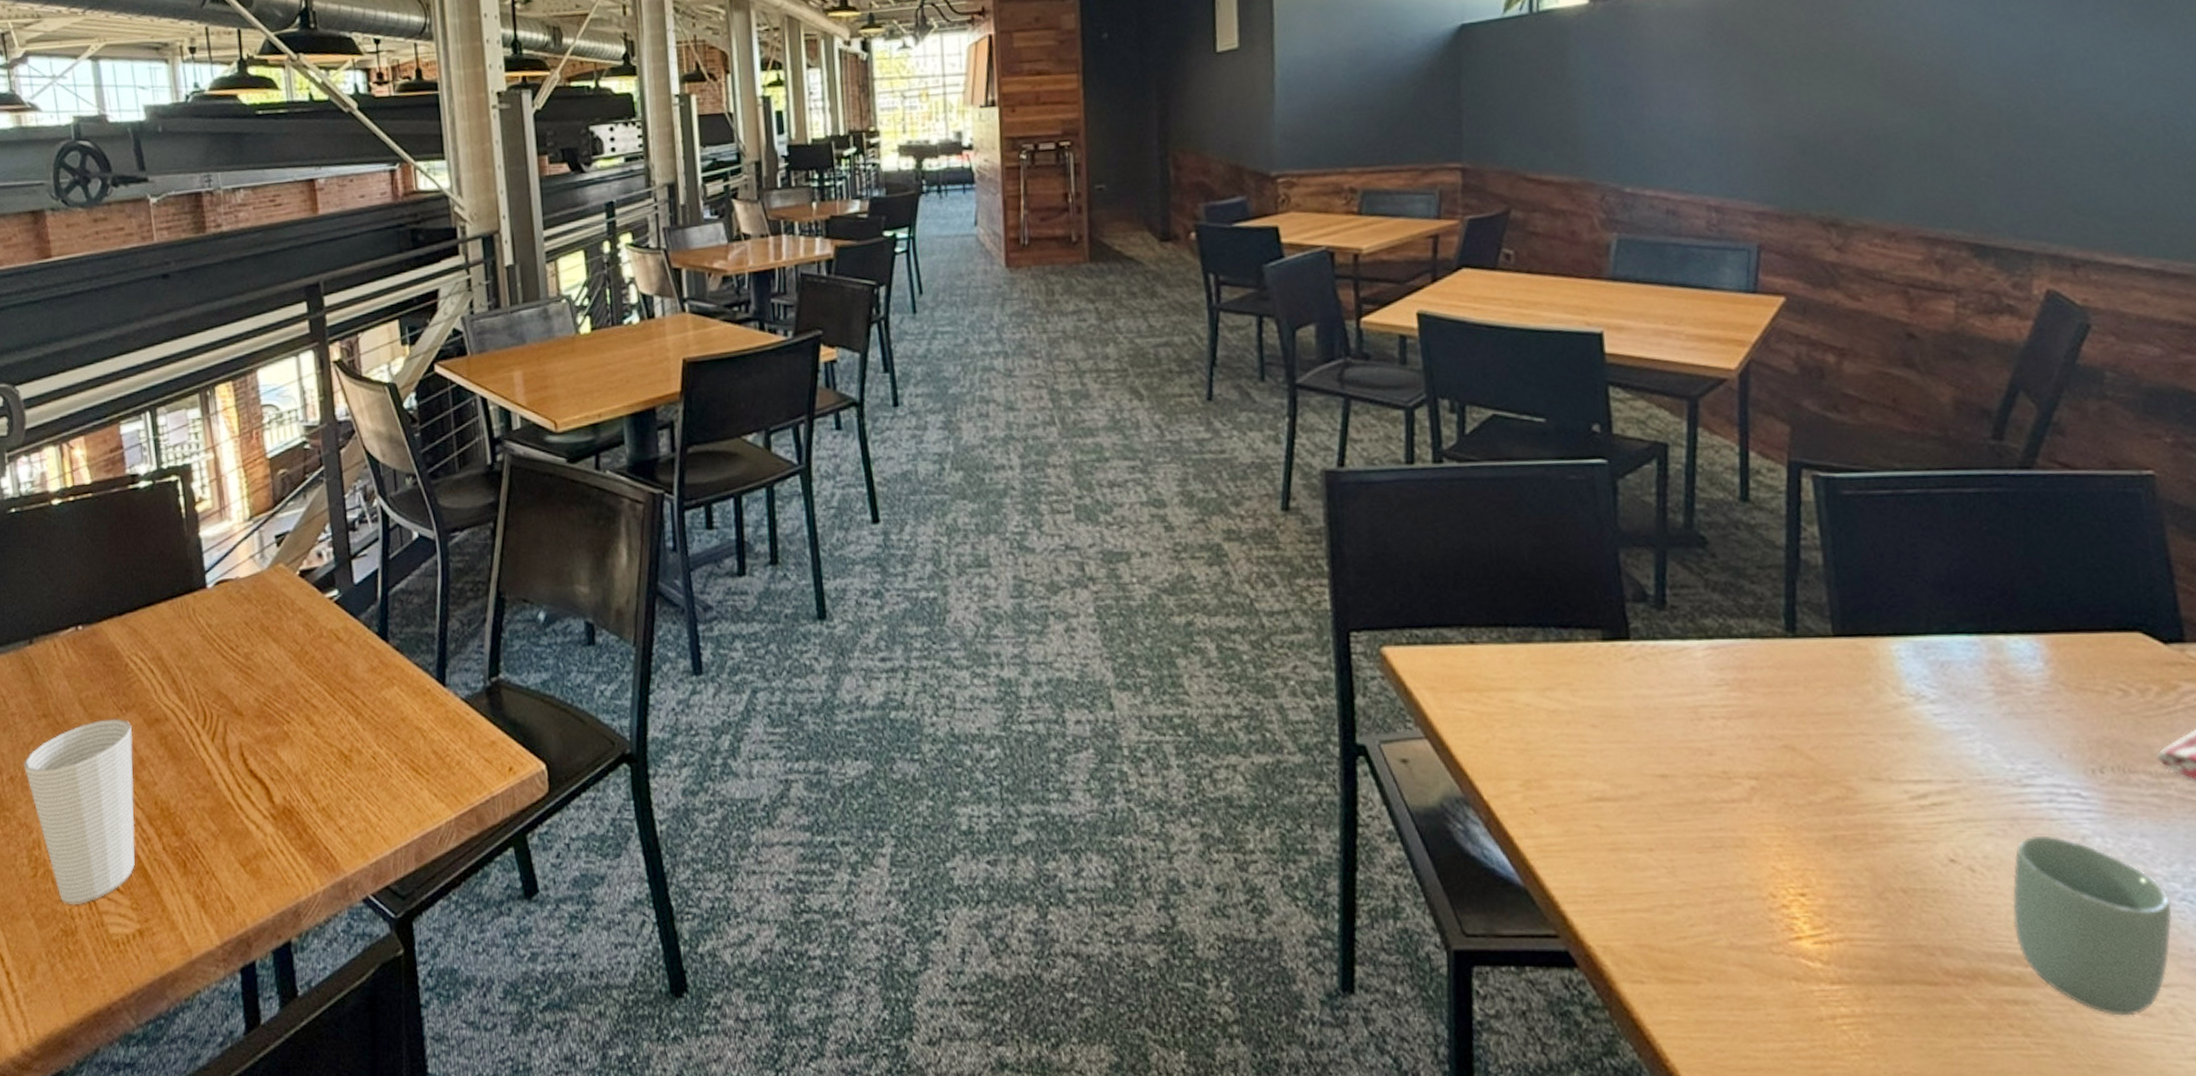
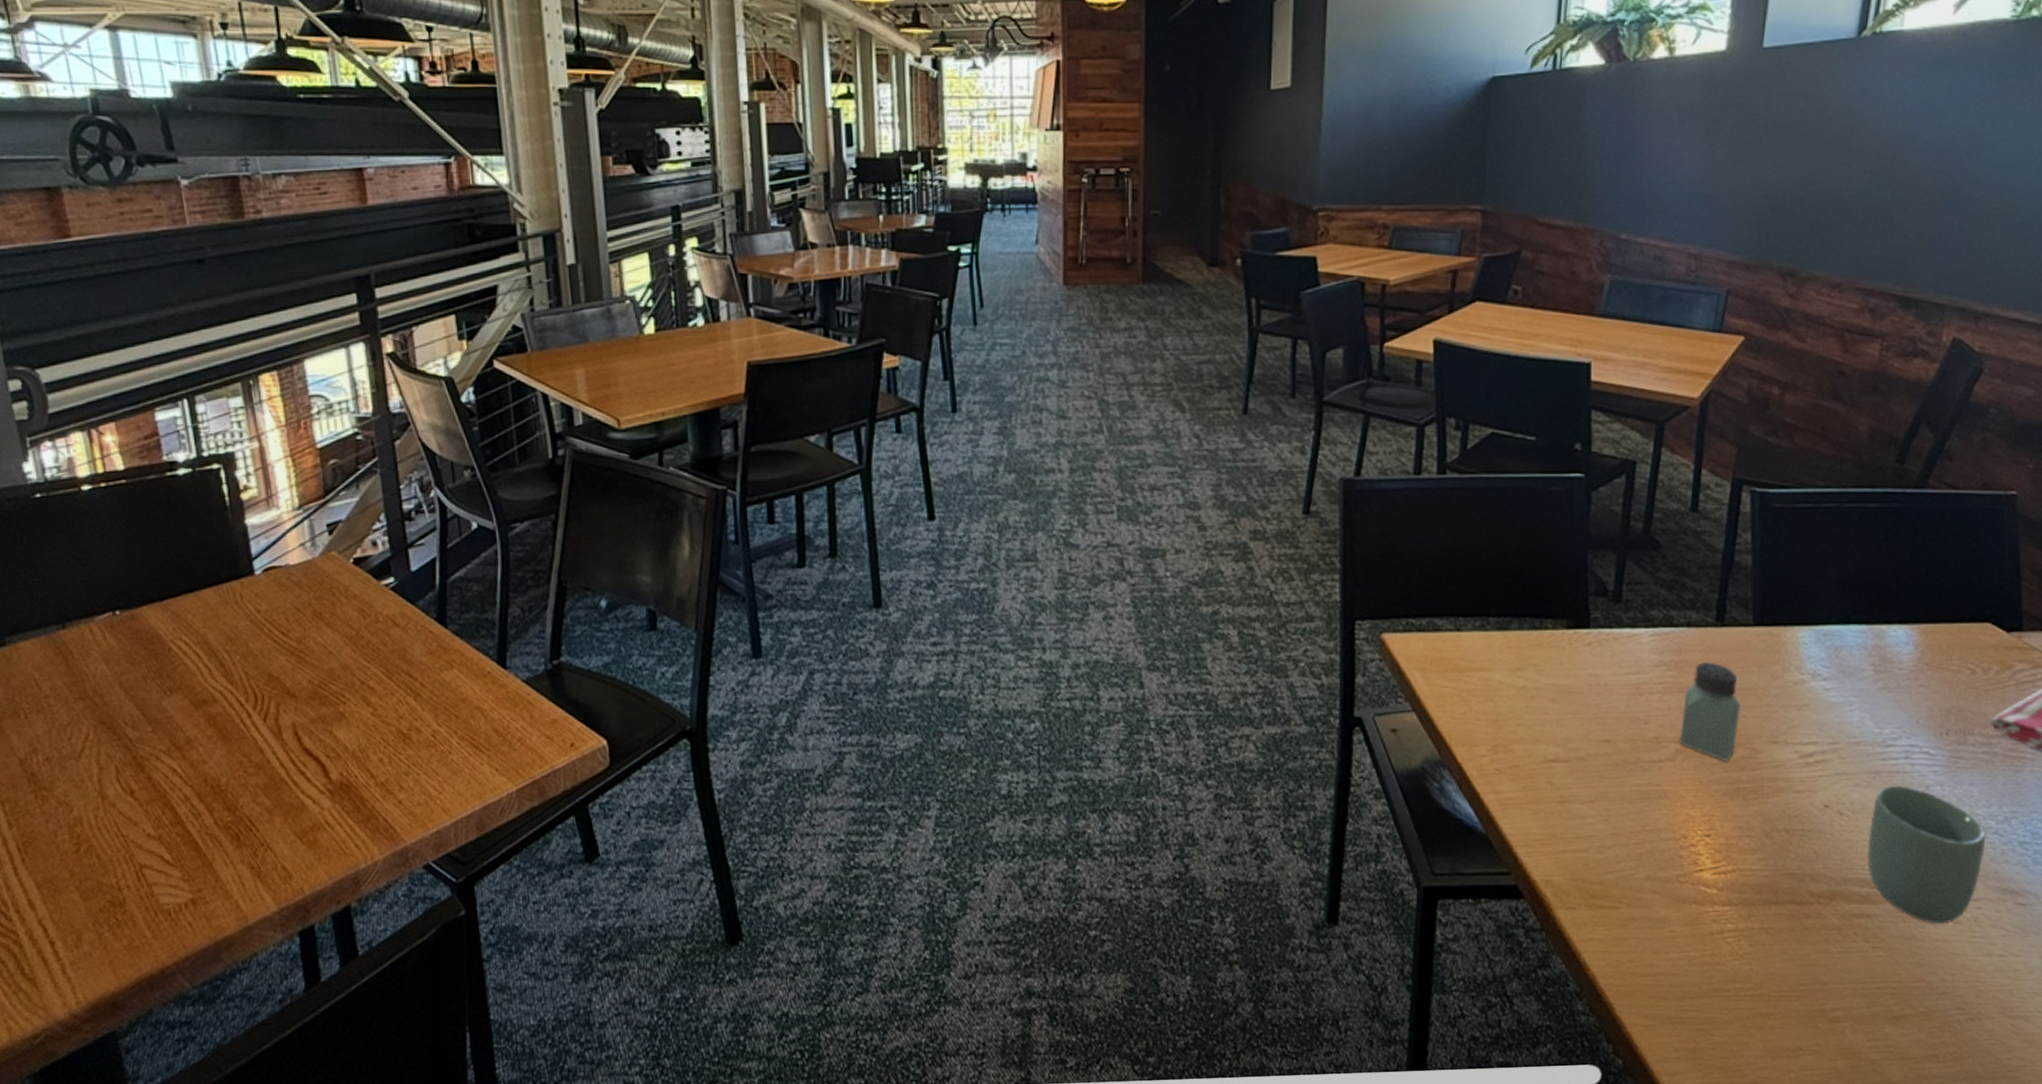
cup: present [23,718,135,905] -> none [60,700,185,878]
saltshaker: none [1754,679,1829,802] -> present [1680,661,1741,761]

